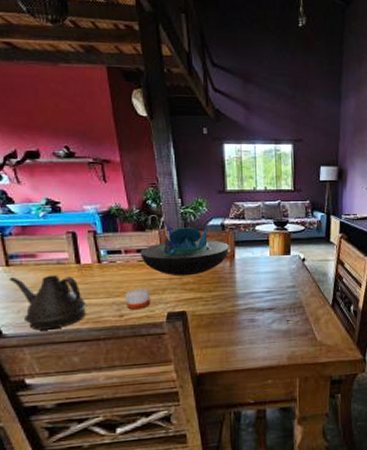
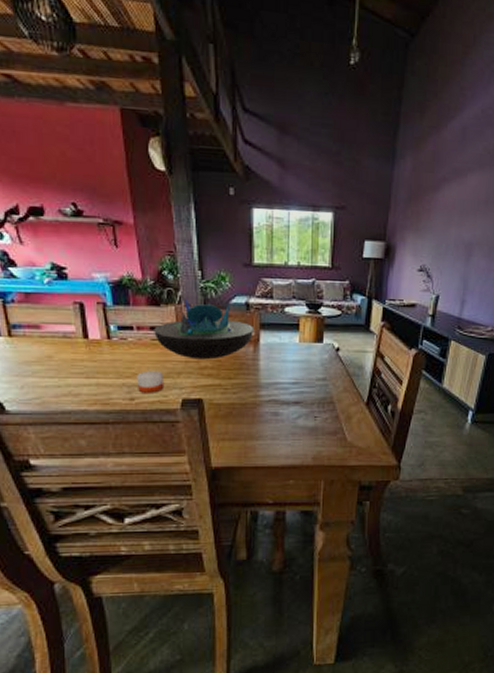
teapot: present [9,274,87,331] -> none [11,349,95,409]

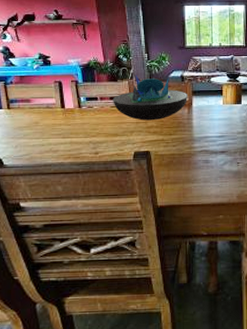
candle: present [136,371,165,393] -> none [100,130,121,148]

